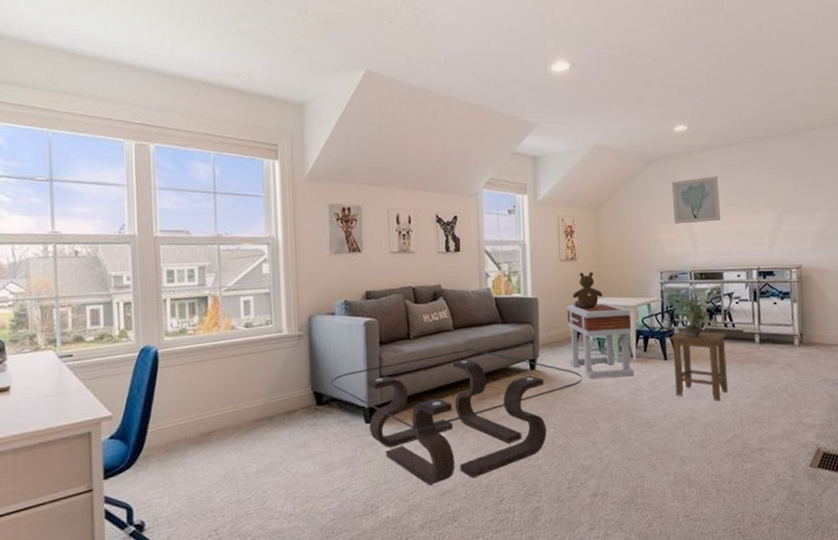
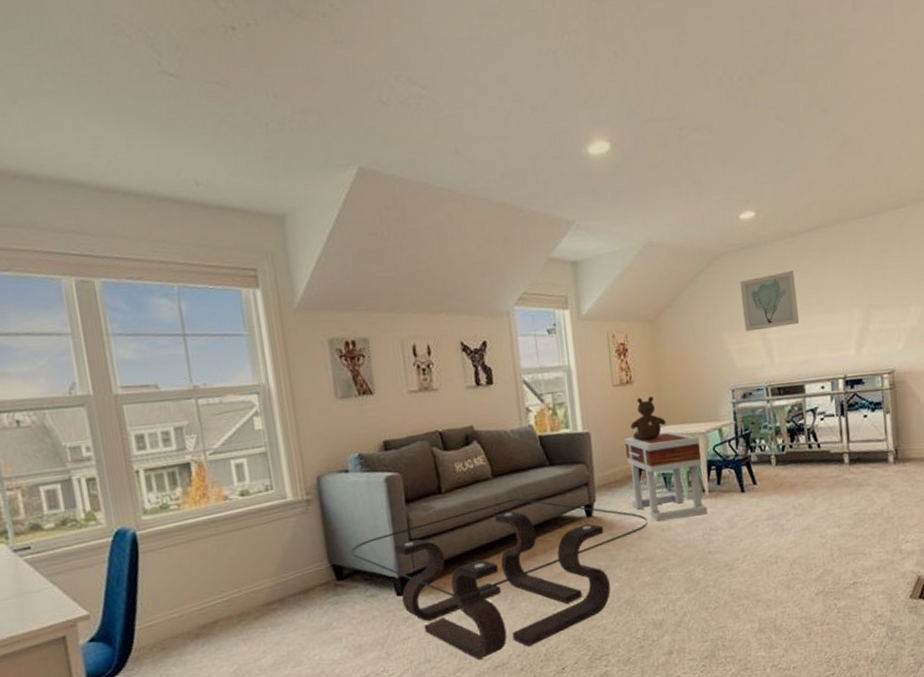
potted plant: present [669,292,717,338] -> none [744,411,800,464]
stool: present [670,330,729,402] -> none [747,455,816,535]

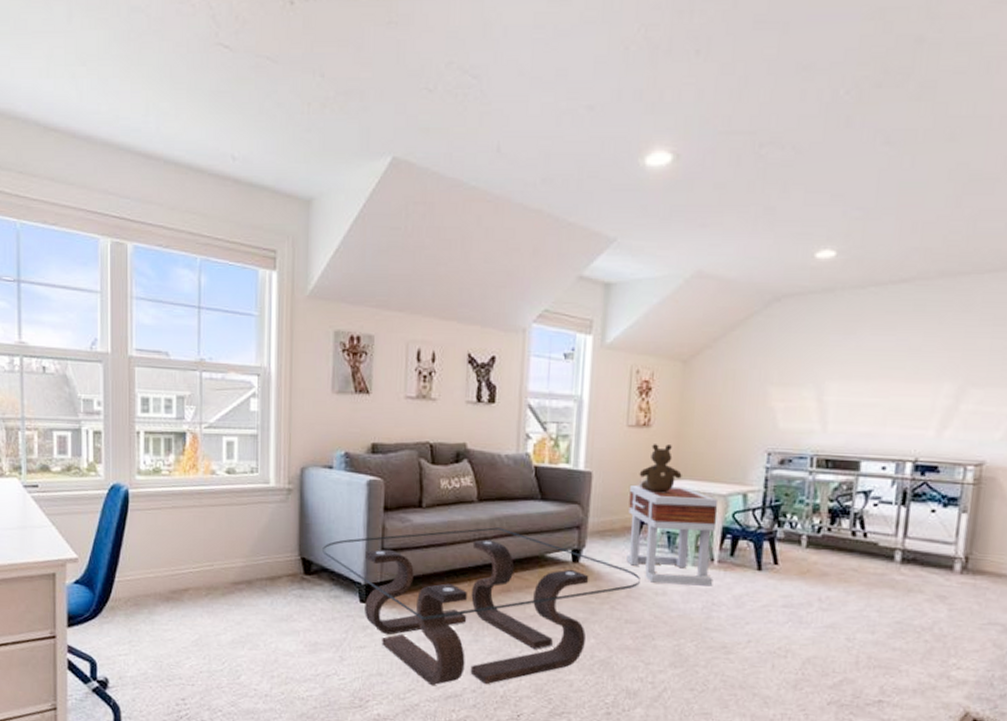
wall art: present [739,271,800,332] -> none [797,326,874,390]

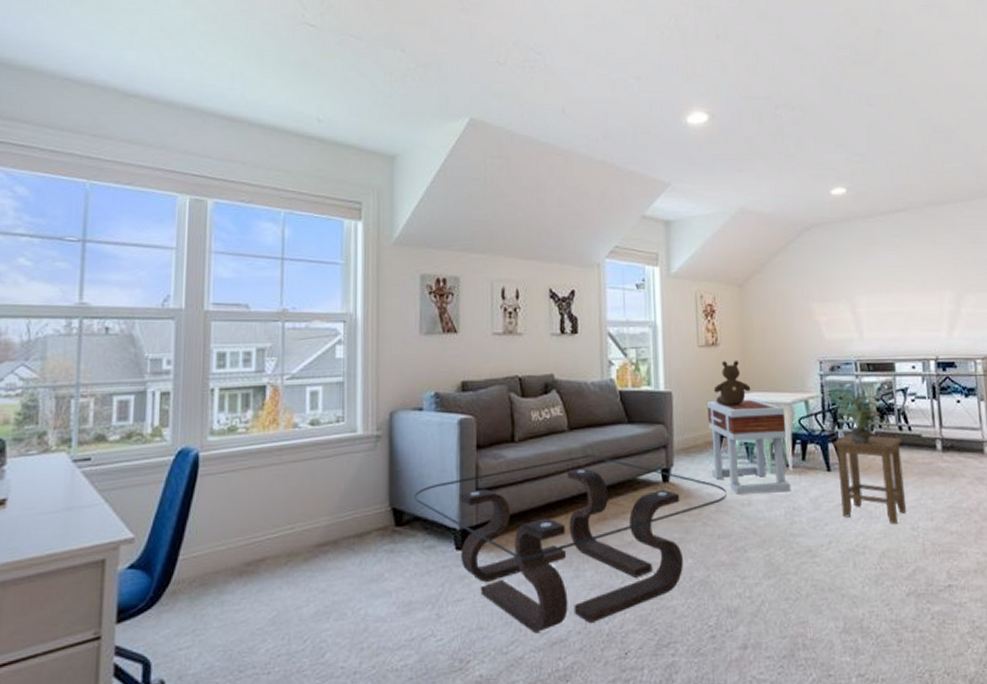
stool: none [768,534,854,634] -> present [833,434,907,525]
potted plant: none [773,482,842,546] -> present [831,386,890,444]

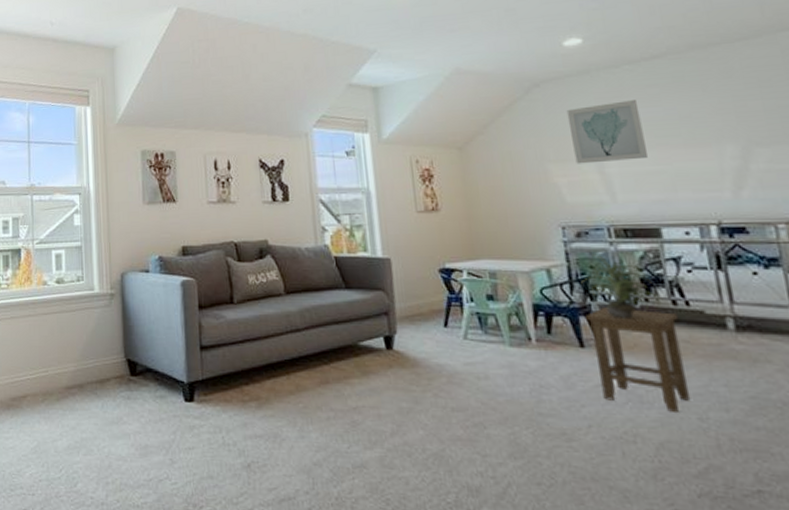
coffee table: present [414,455,727,632] -> none [145,318,459,487]
side table: present [707,399,791,494] -> none [430,266,536,367]
teddy bear: present [713,361,751,407] -> none [436,226,480,274]
wall art: none [829,248,890,304] -> present [566,100,649,164]

